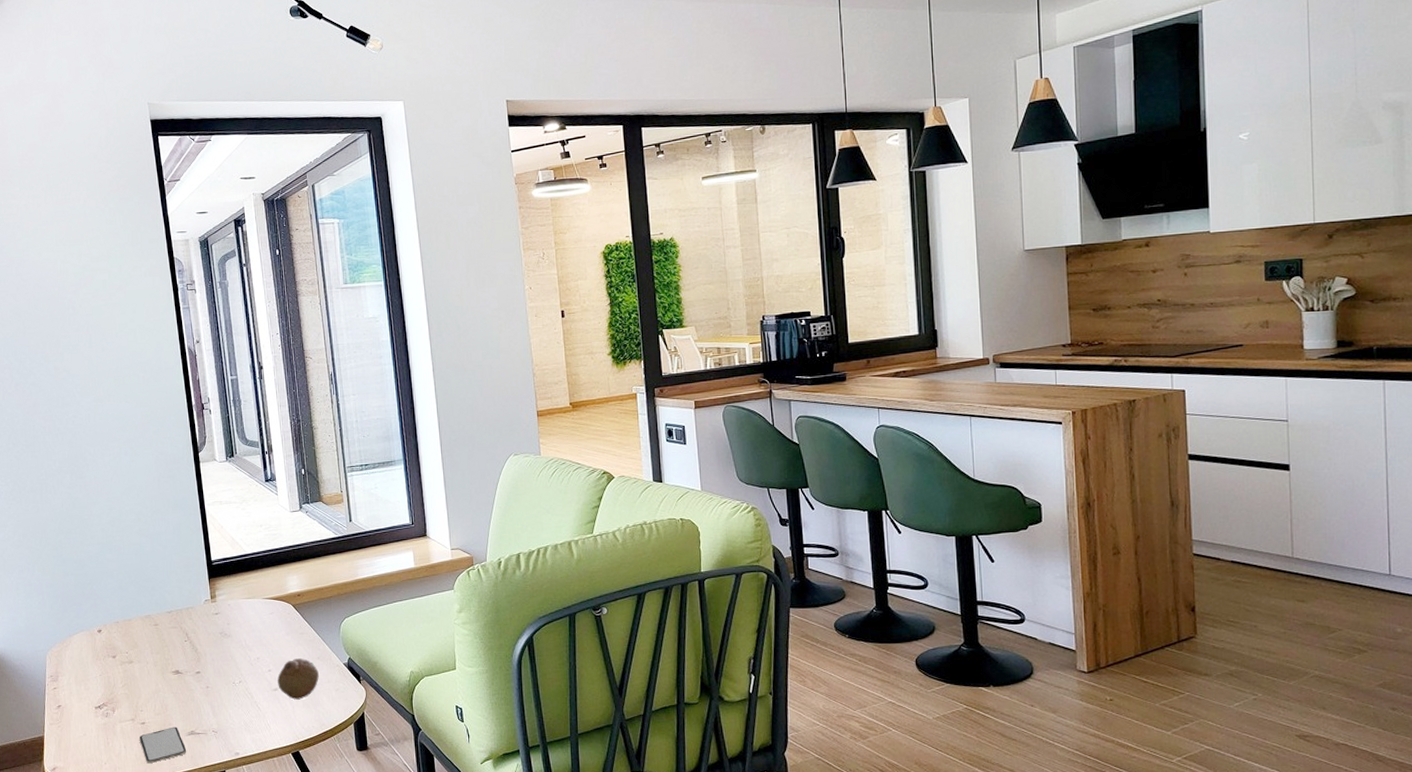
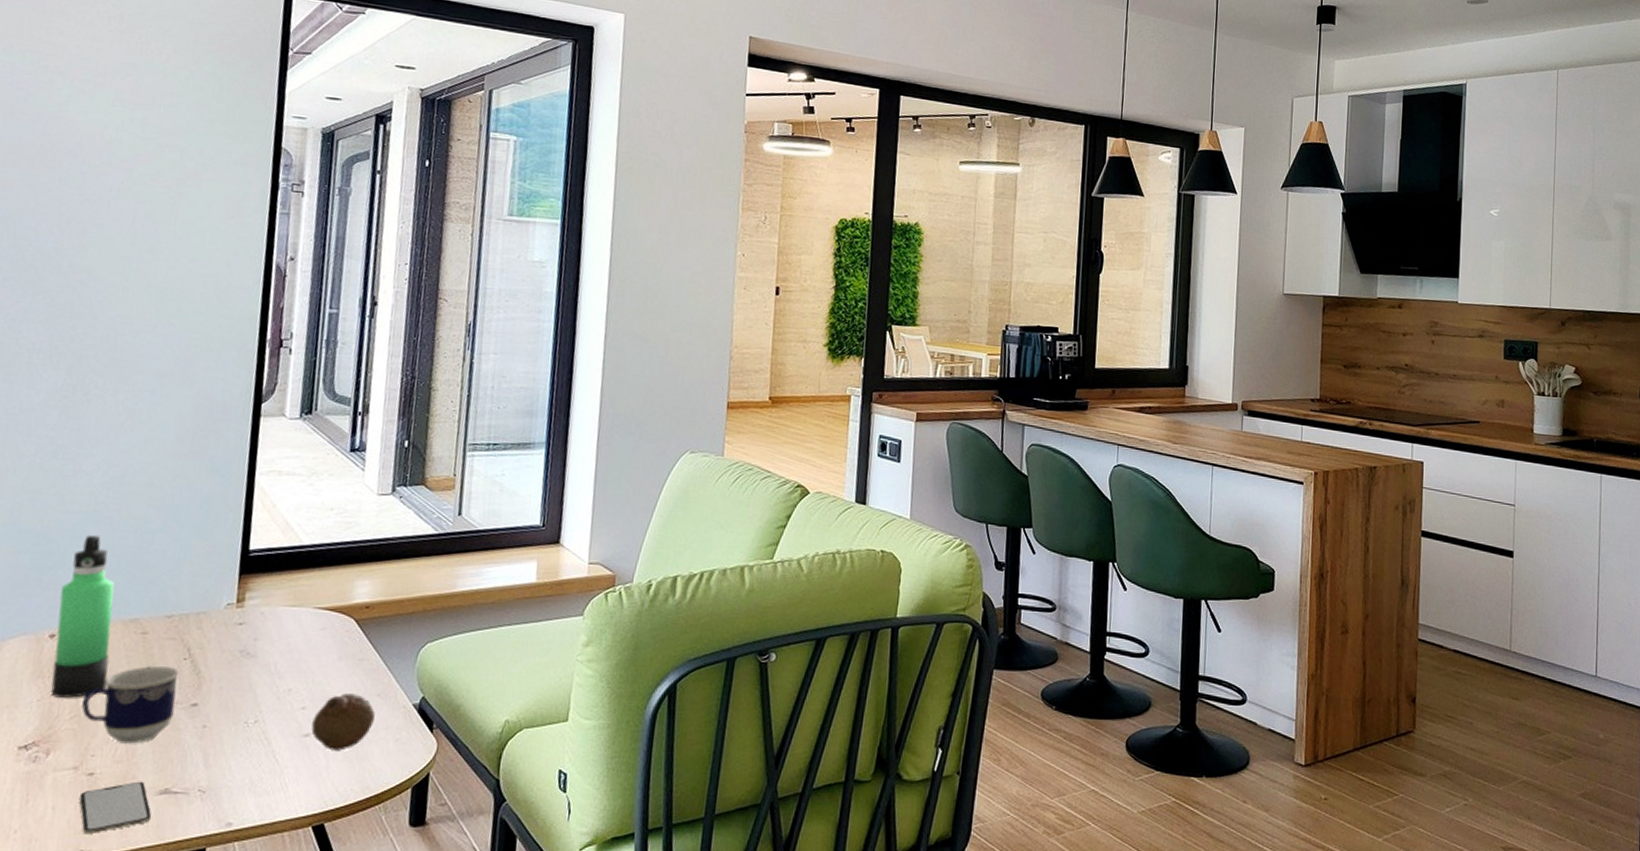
thermos bottle: none [98,558,140,673] -> present [50,534,115,698]
cup: none [127,647,186,701] -> present [81,666,179,744]

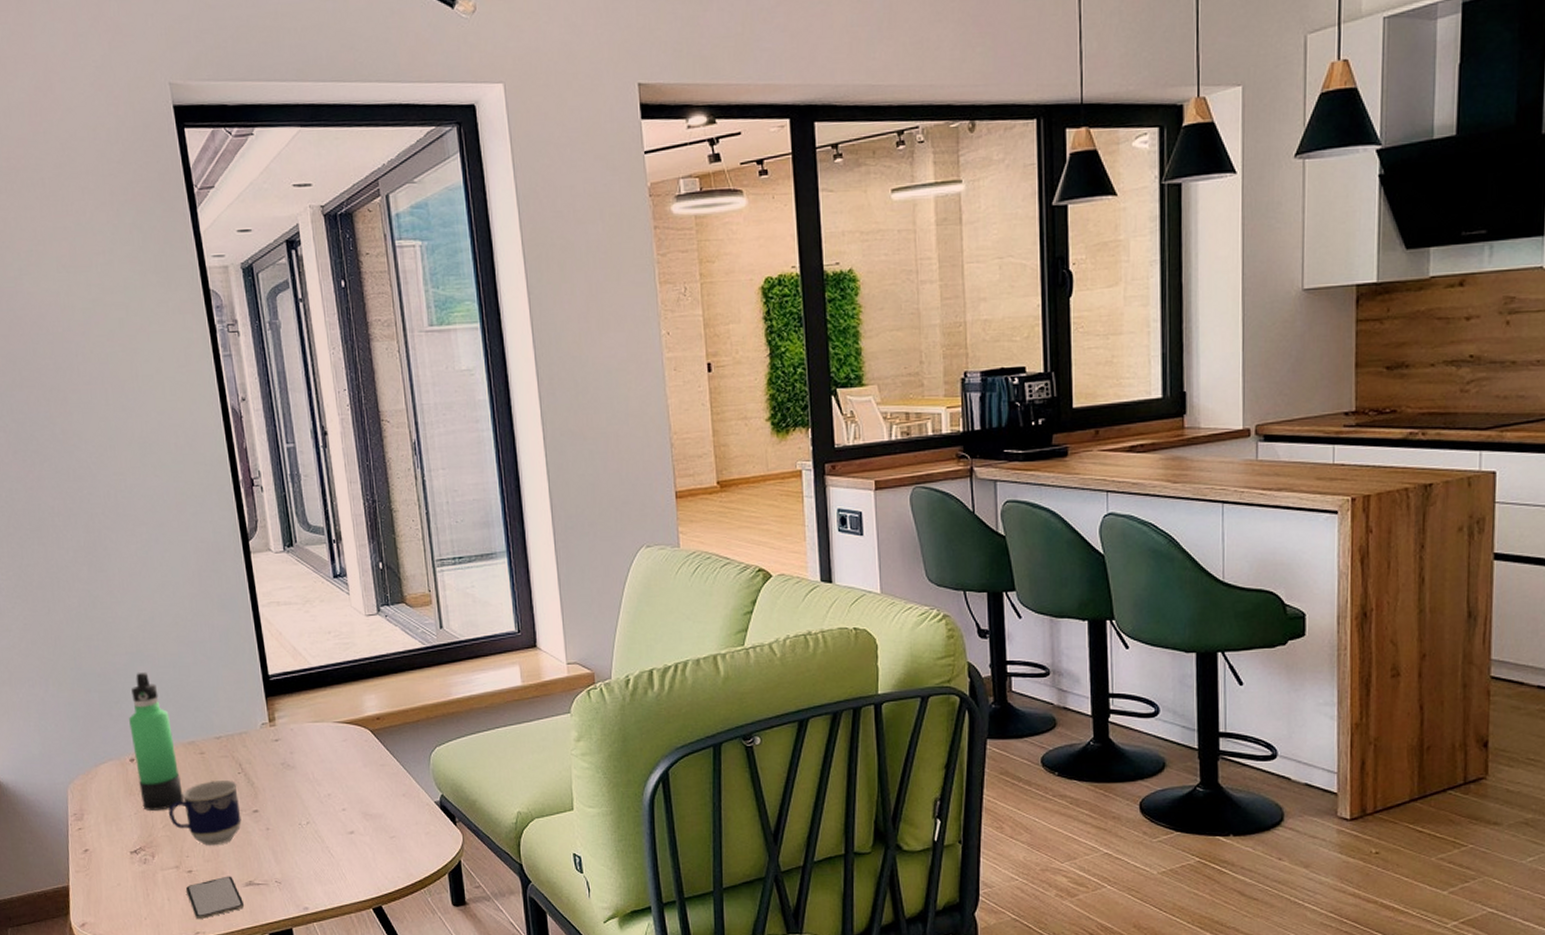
fruit: present [311,693,375,751] -> none [354,795,405,845]

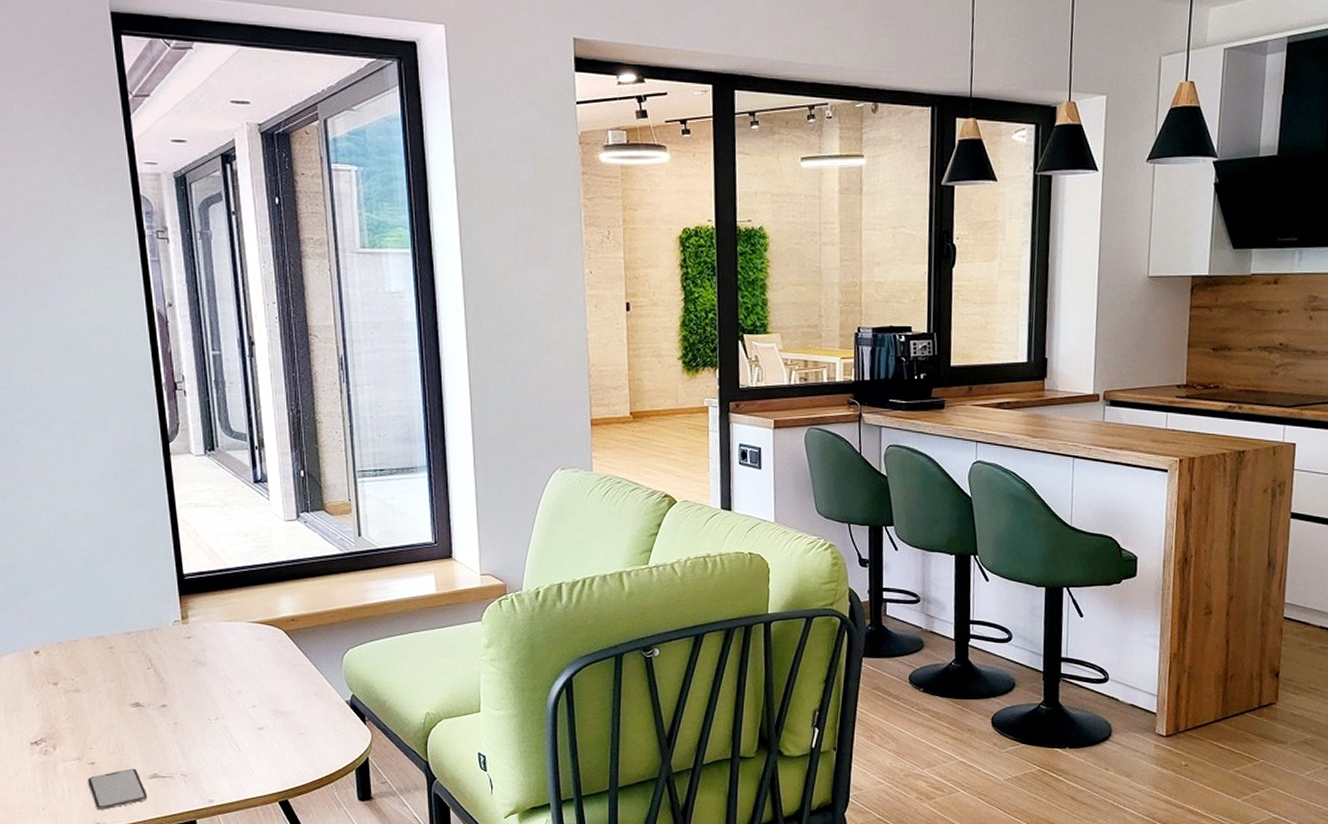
thermos bottle: present [129,672,184,811] -> none [35,566,89,703]
cup: present [168,781,242,846] -> none [72,675,149,738]

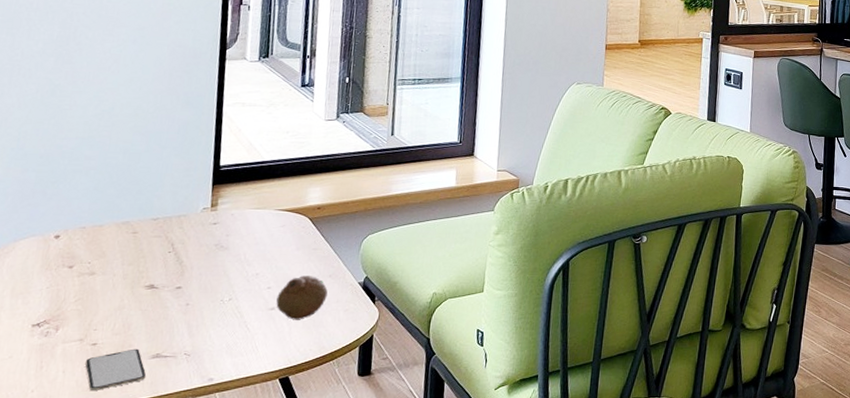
fruit: none [264,693,315,741] -> present [276,276,328,320]

